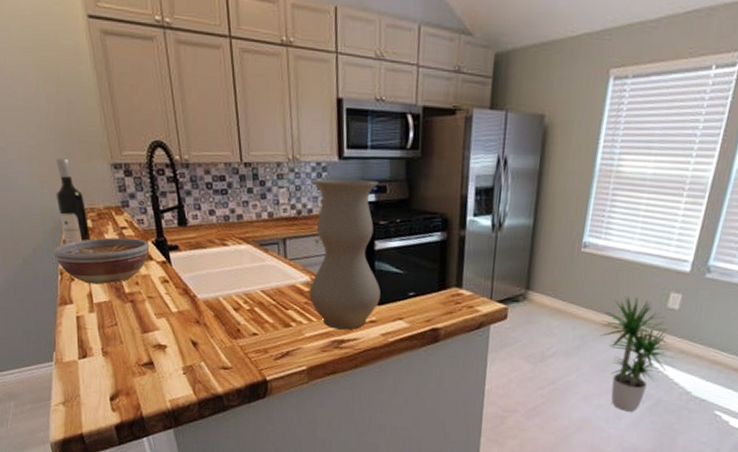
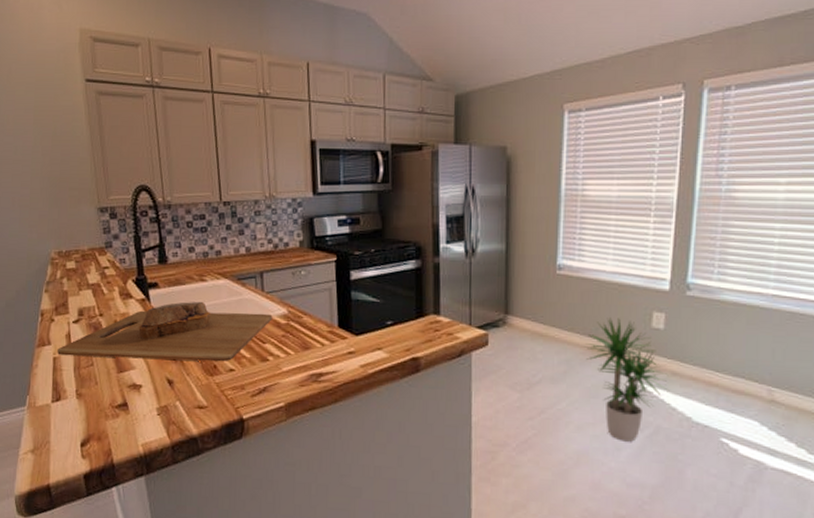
bowl: present [53,237,149,285] -> none [36,277,129,325]
bottle: present [56,158,92,244] -> none [43,204,74,285]
cutting board: none [80,266,296,327] -> present [57,302,273,362]
vase: present [308,178,381,330] -> none [286,213,358,363]

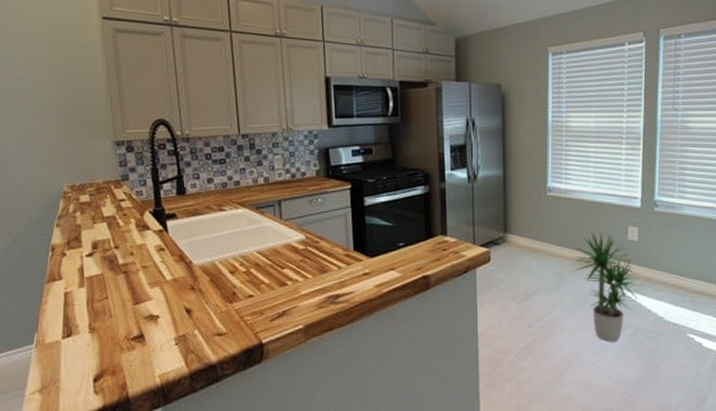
cutting board: present [57,302,273,362] -> none [69,231,291,290]

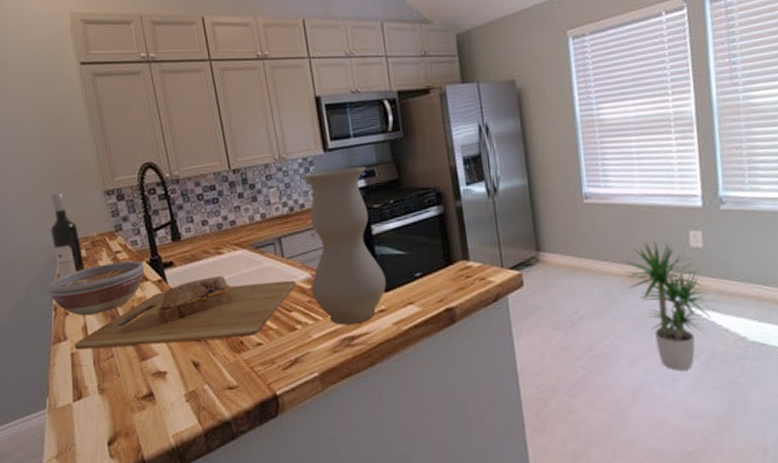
bowl: none [46,209,146,258] -> present [47,260,144,316]
bottle: none [55,138,88,219] -> present [50,192,86,277]
cutting board: none [69,231,291,290] -> present [75,276,296,350]
vase: none [304,144,372,284] -> present [300,166,386,326]

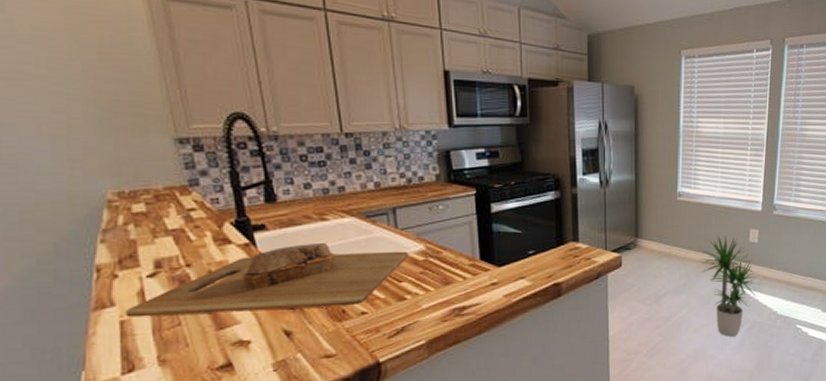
bowl: present [47,260,144,316] -> none [86,220,226,279]
bottle: present [50,192,86,277] -> none [93,133,145,233]
vase: present [300,166,386,326] -> none [421,145,500,296]

